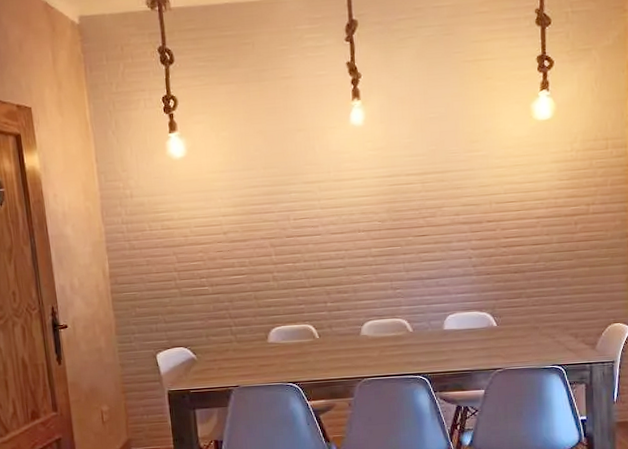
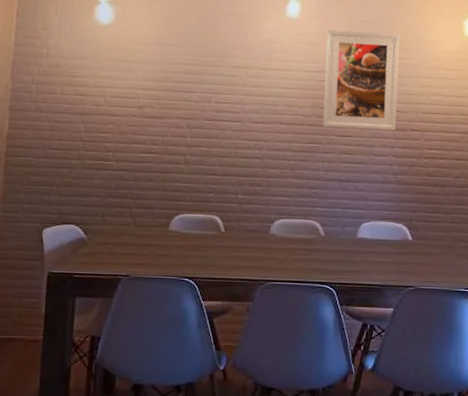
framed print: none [394,127,471,230] -> present [323,29,400,131]

